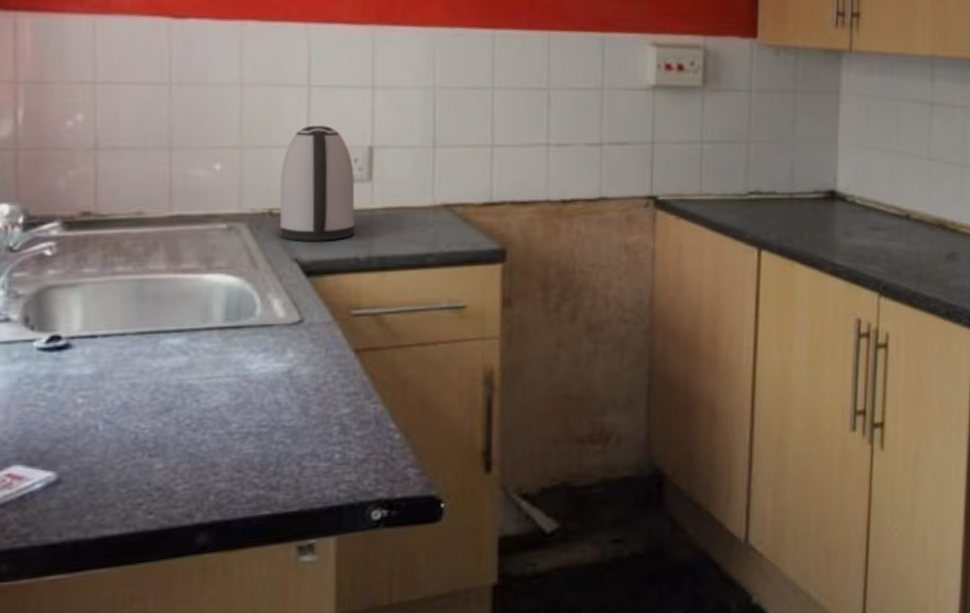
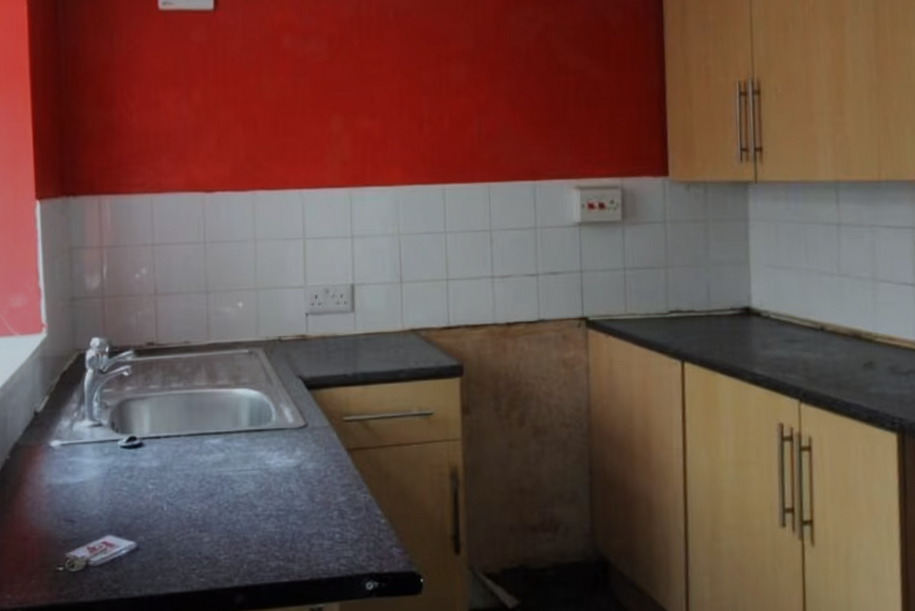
kettle: present [279,125,355,241] -> none [286,269,343,362]

